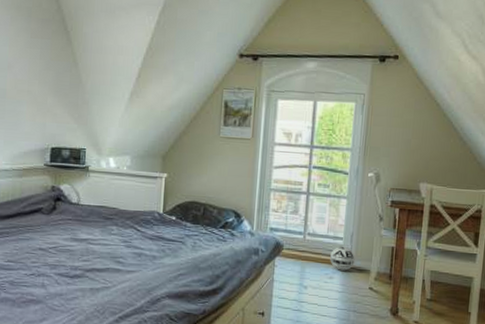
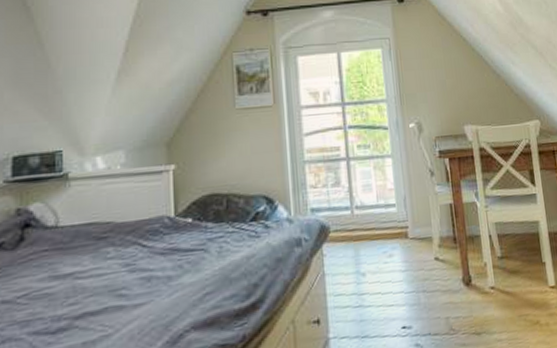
ball: present [330,246,355,271] -> none [385,213,414,245]

